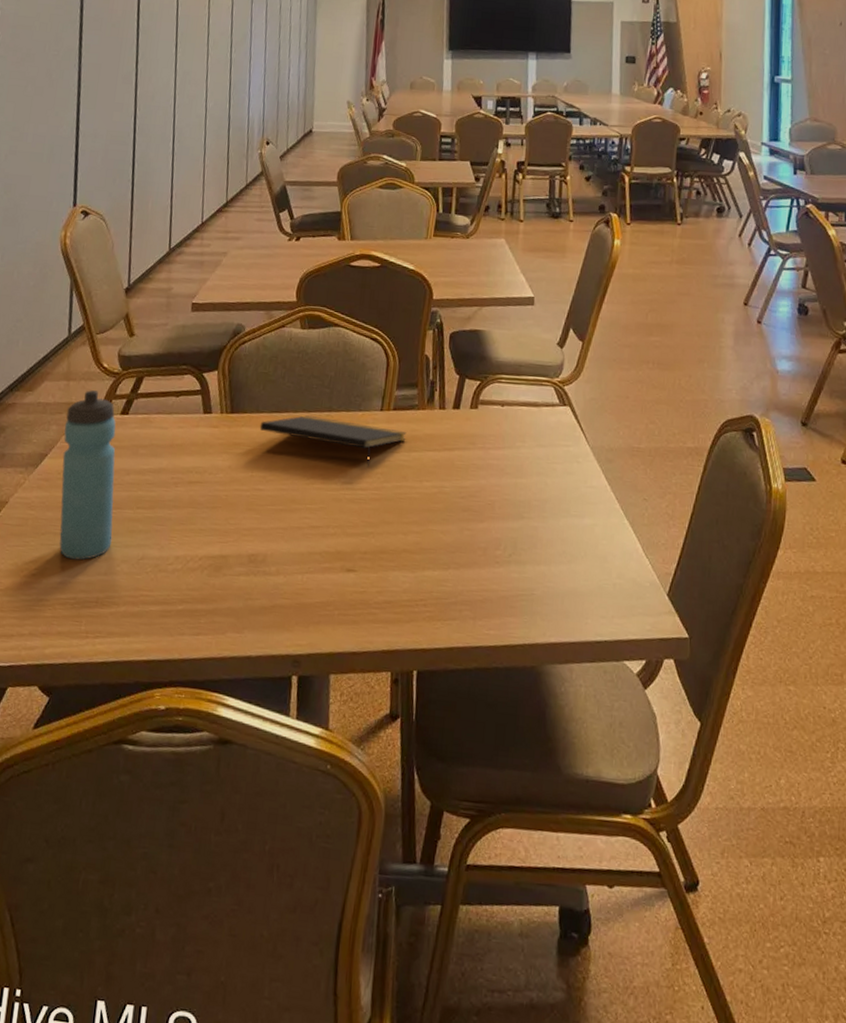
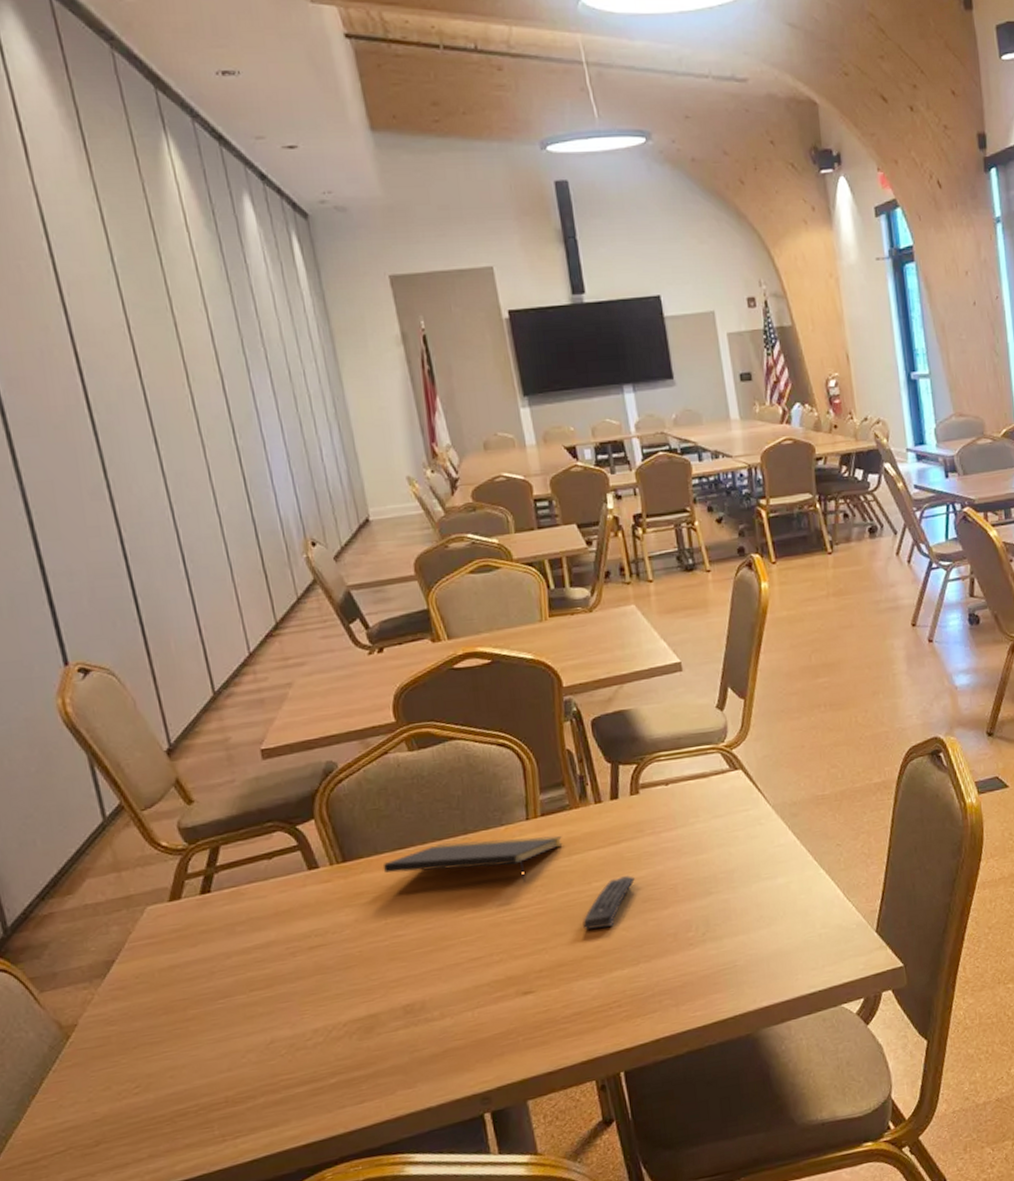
water bottle: present [59,390,116,560] -> none [126,875,228,1066]
remote control: none [408,482,460,527] -> present [583,876,635,930]

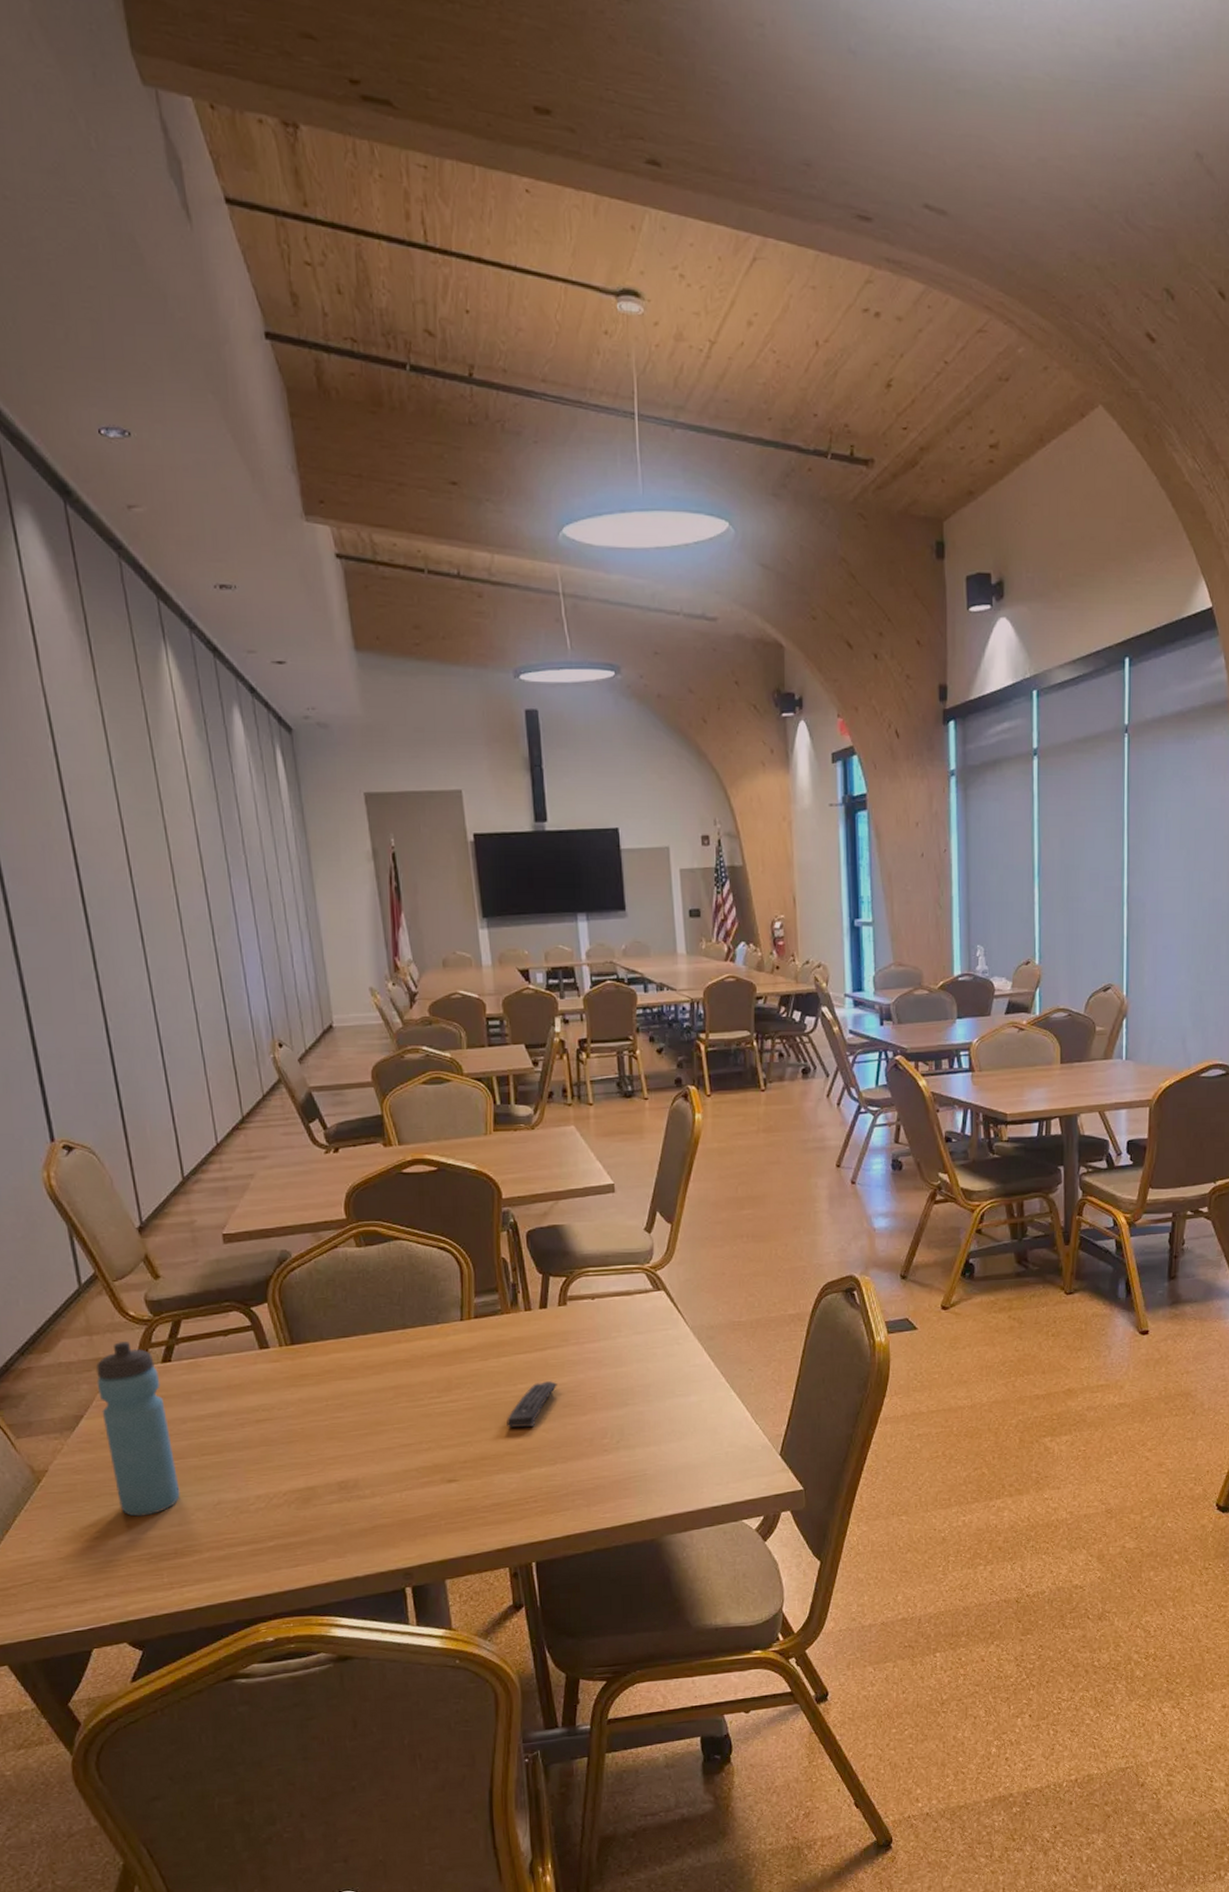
water bottle: none [126,875,228,1066] -> present [95,1342,180,1517]
notepad: present [382,836,563,881] -> none [327,1335,493,1377]

